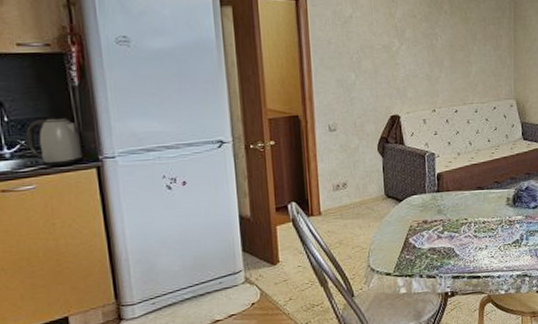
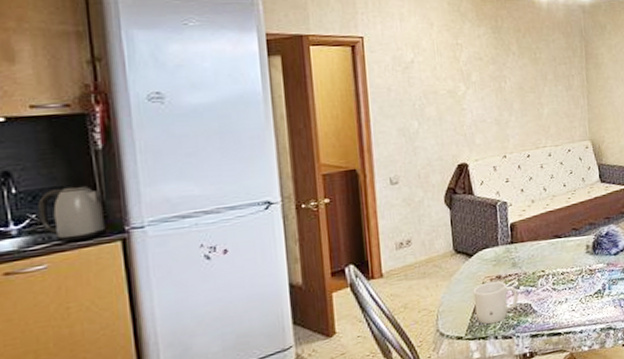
mug: none [401,225,442,264] -> present [473,280,518,325]

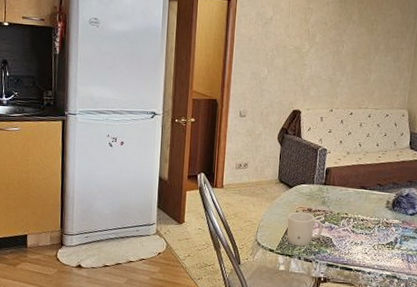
kettle: present [38,184,106,243] -> none [19,76,55,116]

